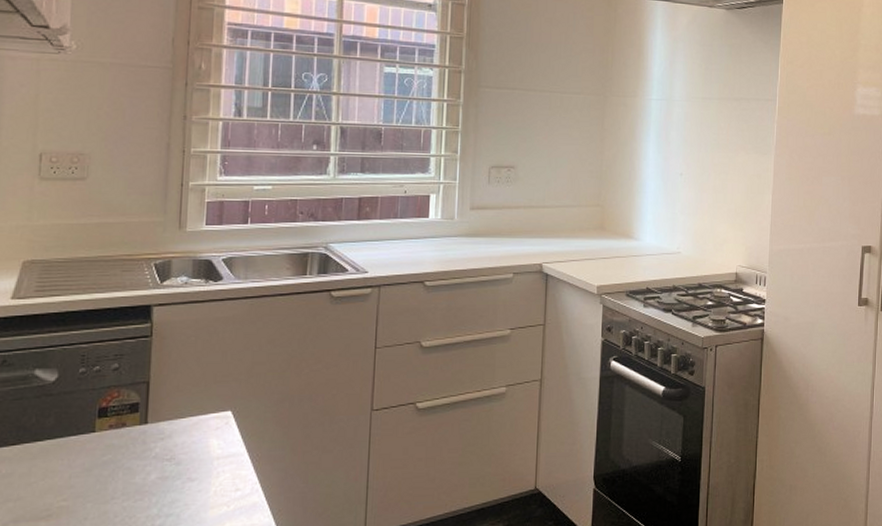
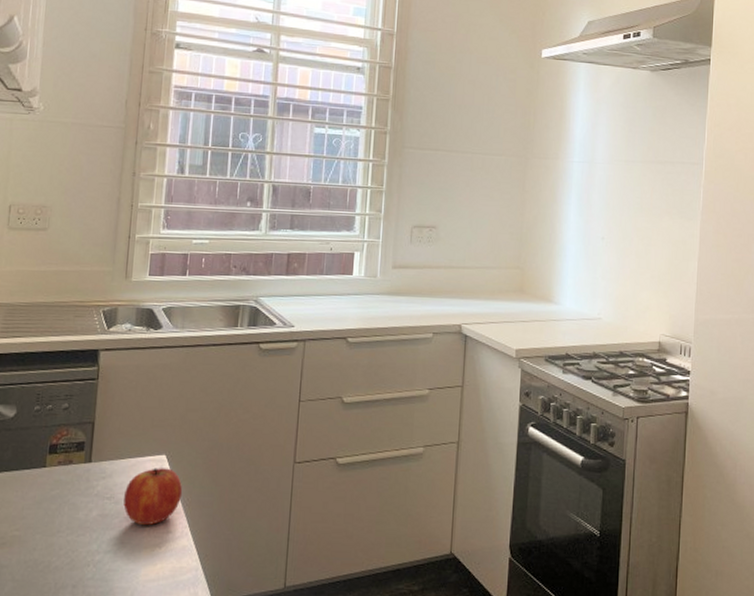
fruit: none [186,424,252,484] -> present [123,468,183,525]

